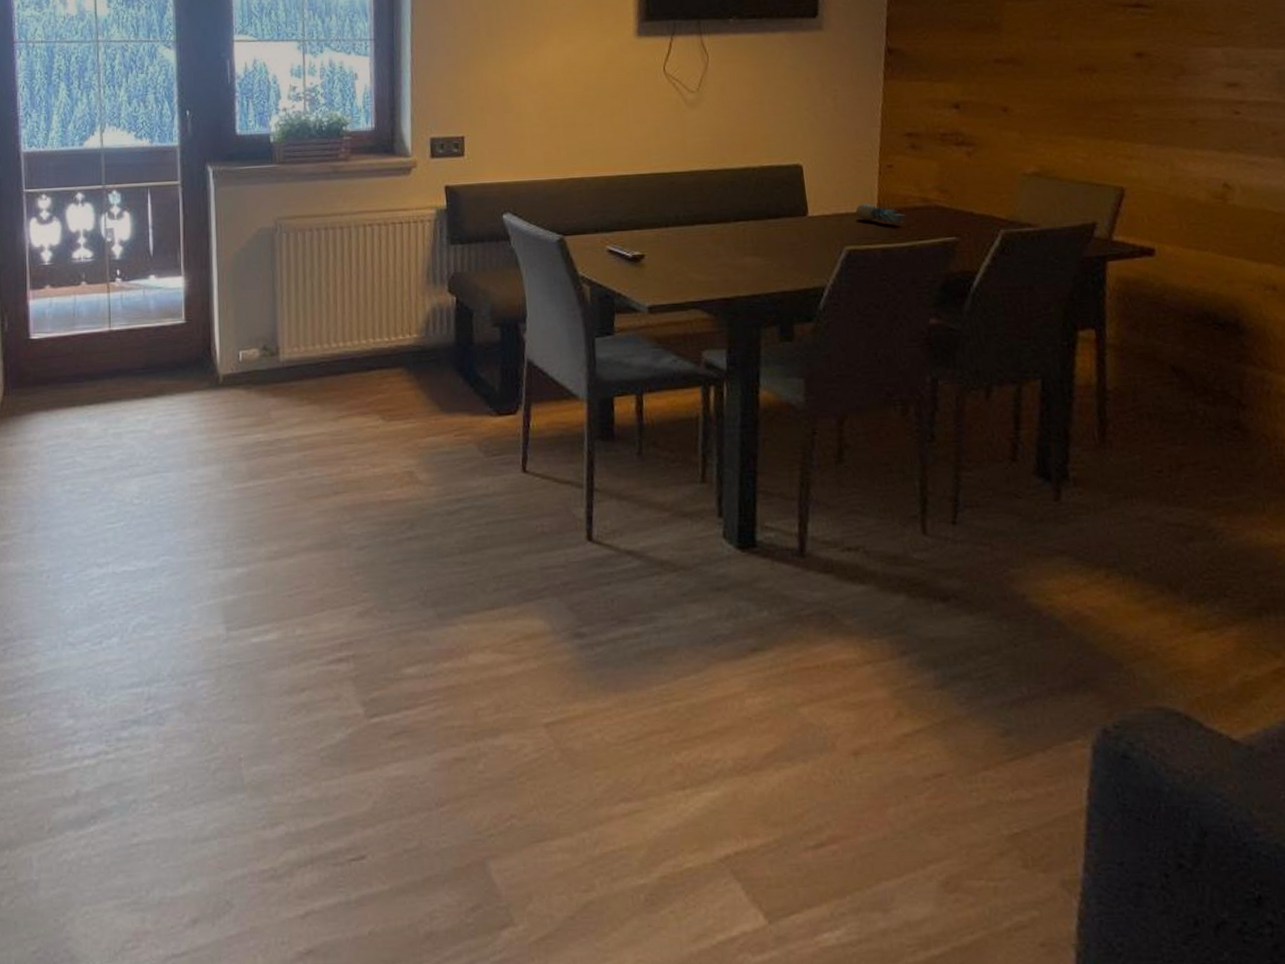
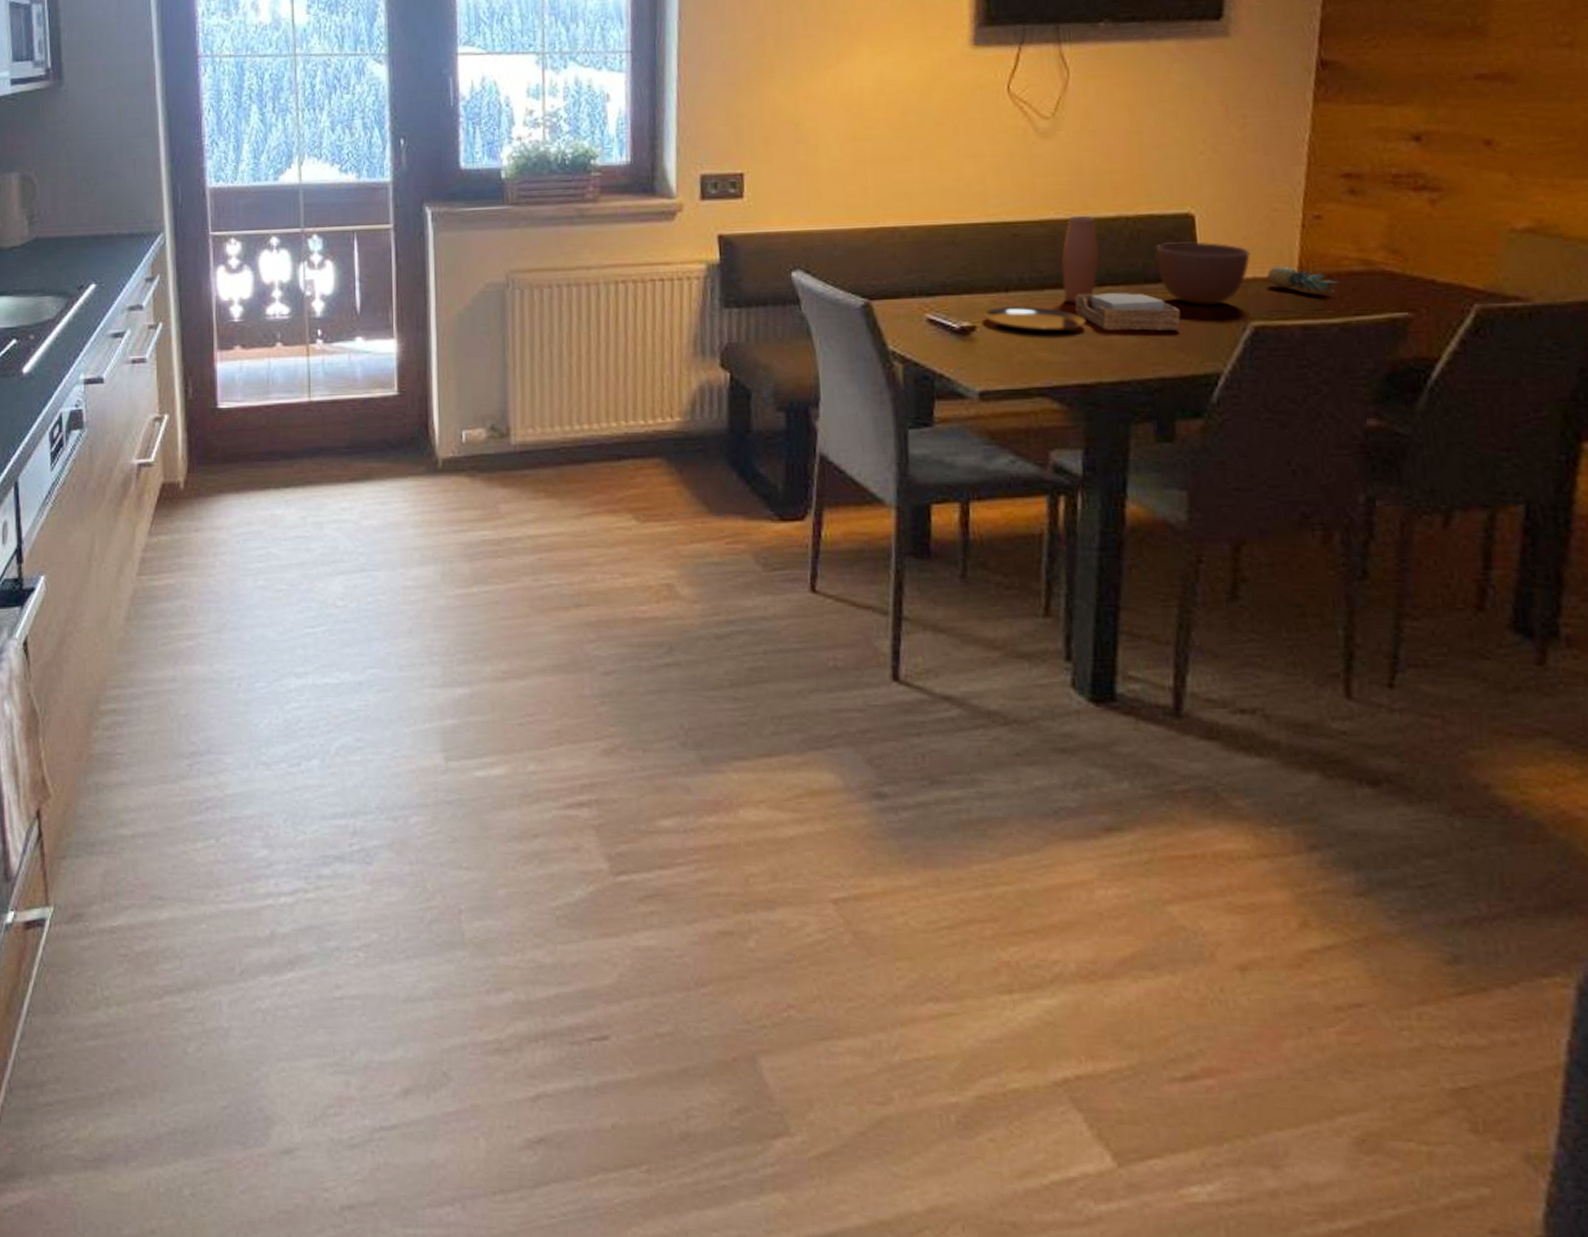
plate: none [650,238,726,259] -> present [983,306,1086,333]
vase: none [706,167,734,236] -> present [1061,215,1099,305]
napkin holder: none [717,226,795,256] -> present [1074,293,1181,332]
bowl: none [775,186,844,235] -> present [1155,241,1251,306]

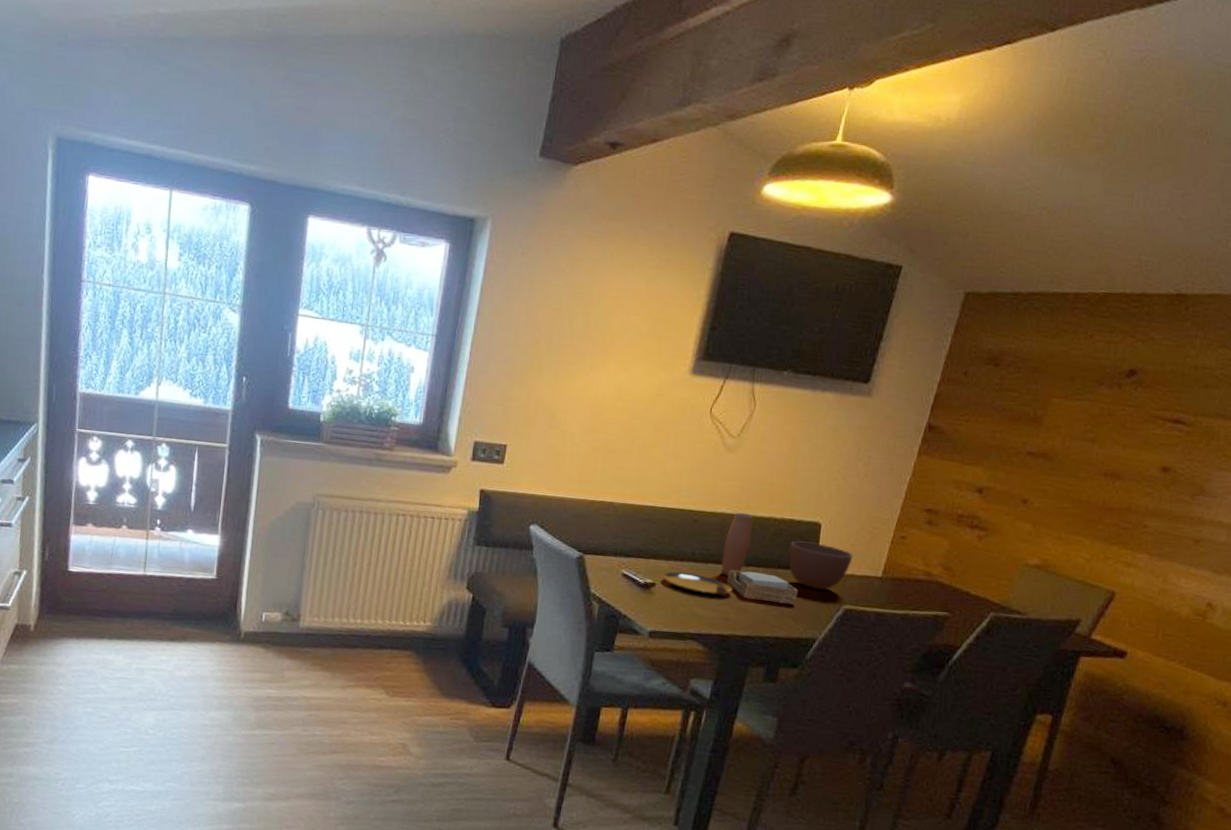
fruit: present [1267,265,1340,296] -> none [861,568,908,593]

